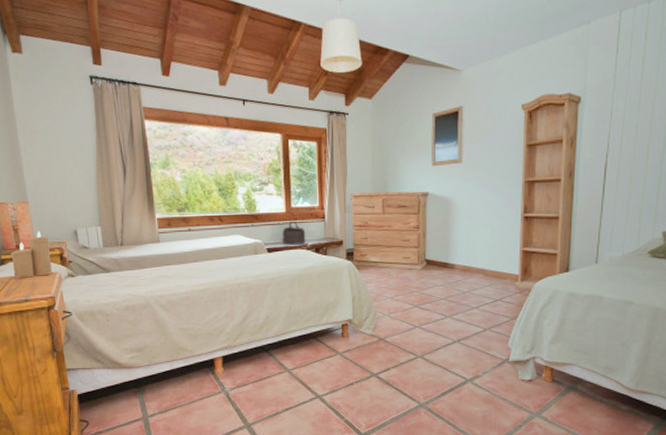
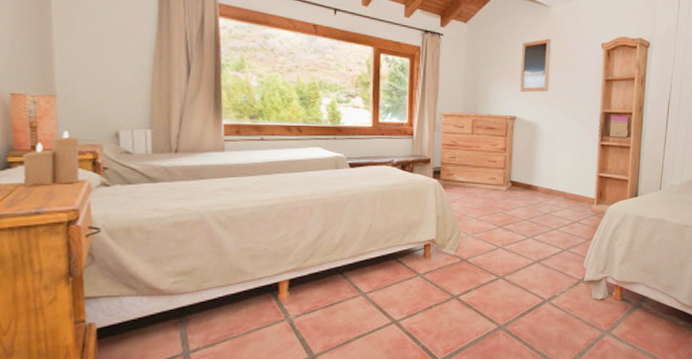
handbag: present [282,219,306,245] -> none [366,134,392,161]
books: none [534,184,557,209] -> present [610,116,629,139]

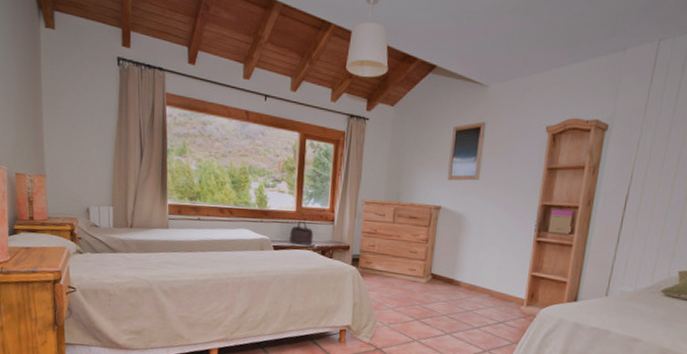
candle: present [22,130,80,187] -> none [23,205,62,251]
handbag: none [366,134,392,161] -> present [289,219,314,246]

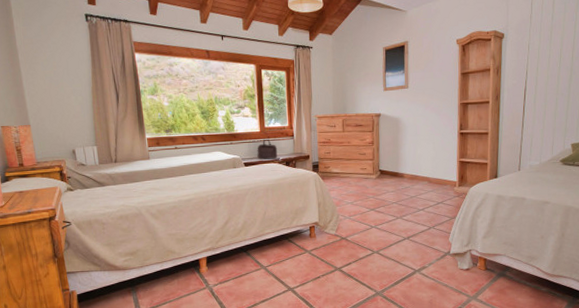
books: present [548,209,574,236] -> none [468,105,486,127]

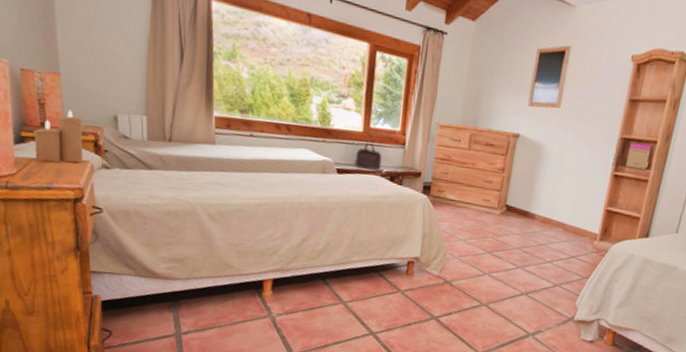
candle: none [14,151,53,194] -> present [33,109,83,164]
books: none [468,105,486,127] -> present [625,143,652,171]

